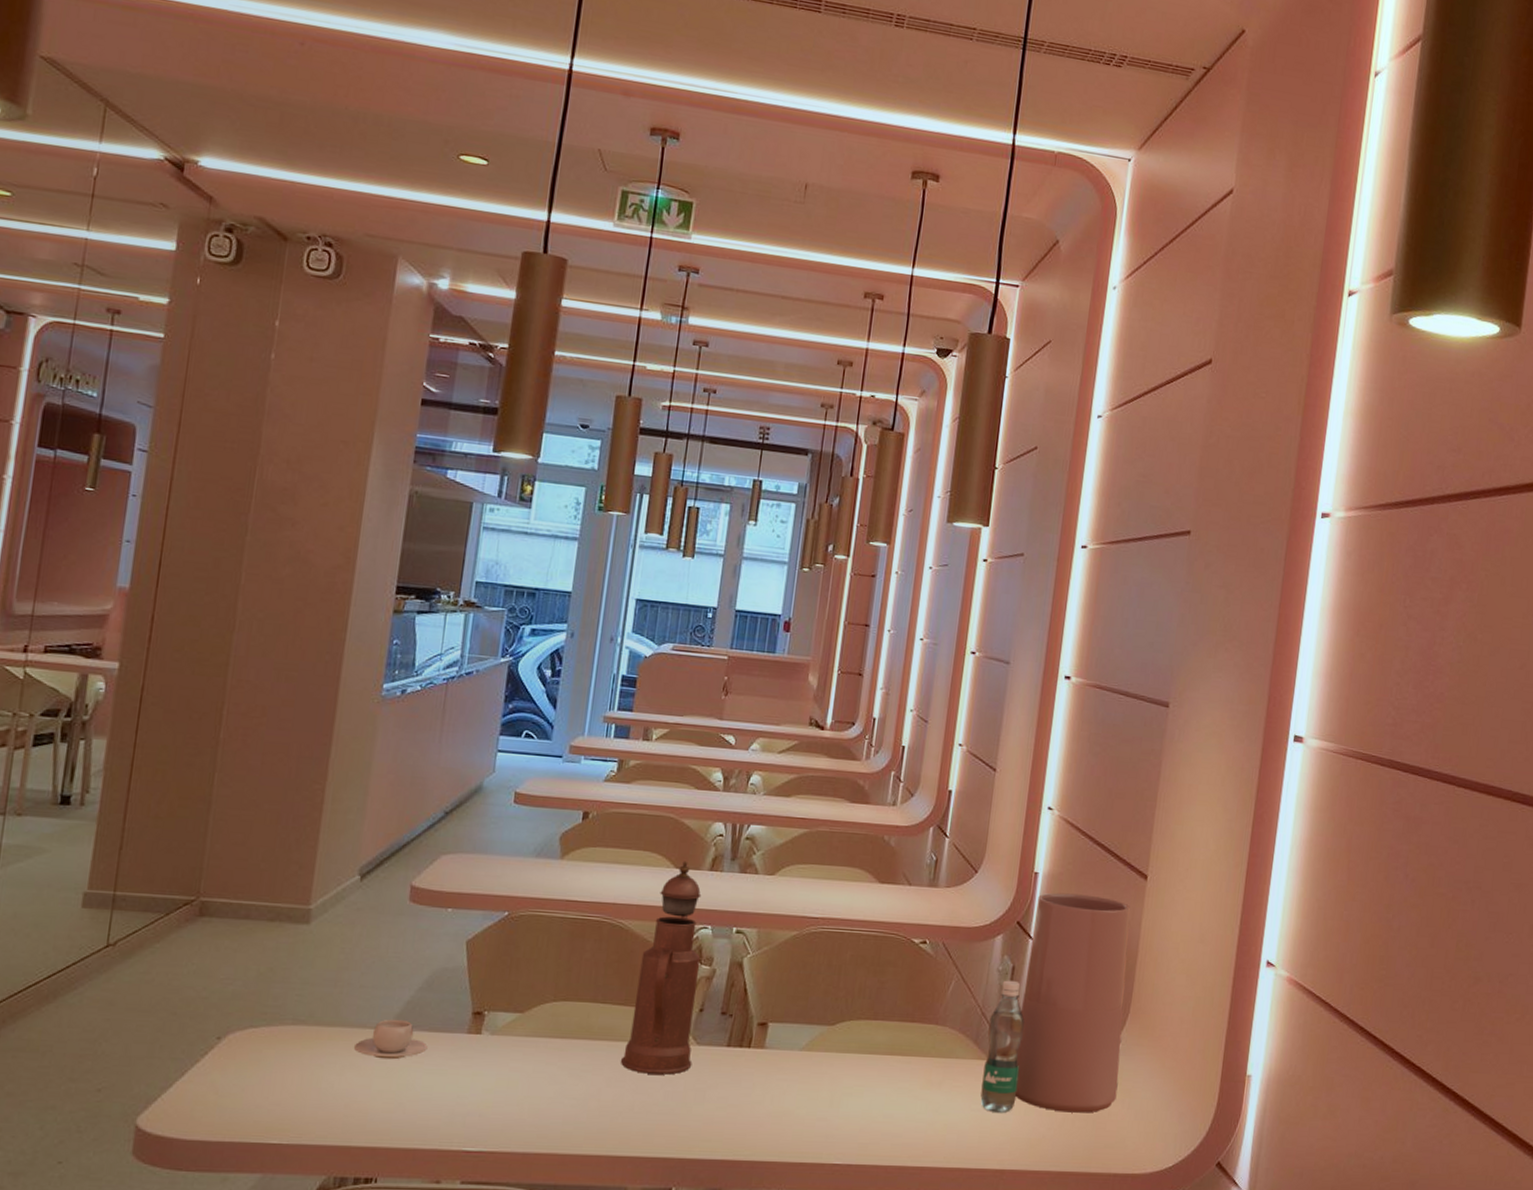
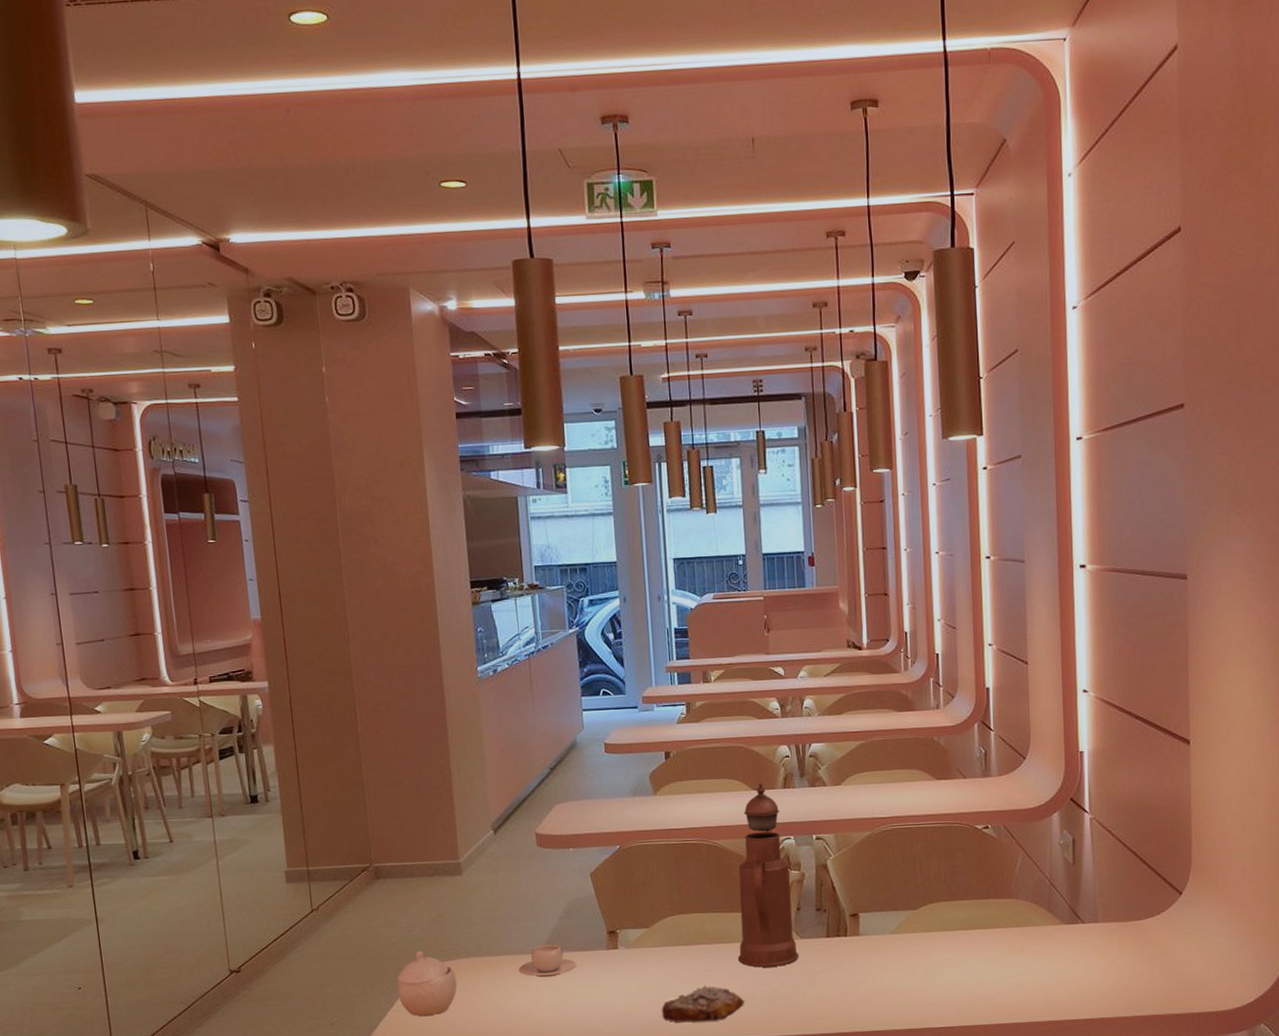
sugar bowl: none [194,1009,274,1091] -> present [397,950,457,1016]
pastry: none [518,1088,619,1131] -> present [661,985,745,1022]
bottle: present [980,980,1025,1113] -> none [1059,851,1095,970]
vase: present [1015,892,1130,1113] -> none [1086,765,1190,963]

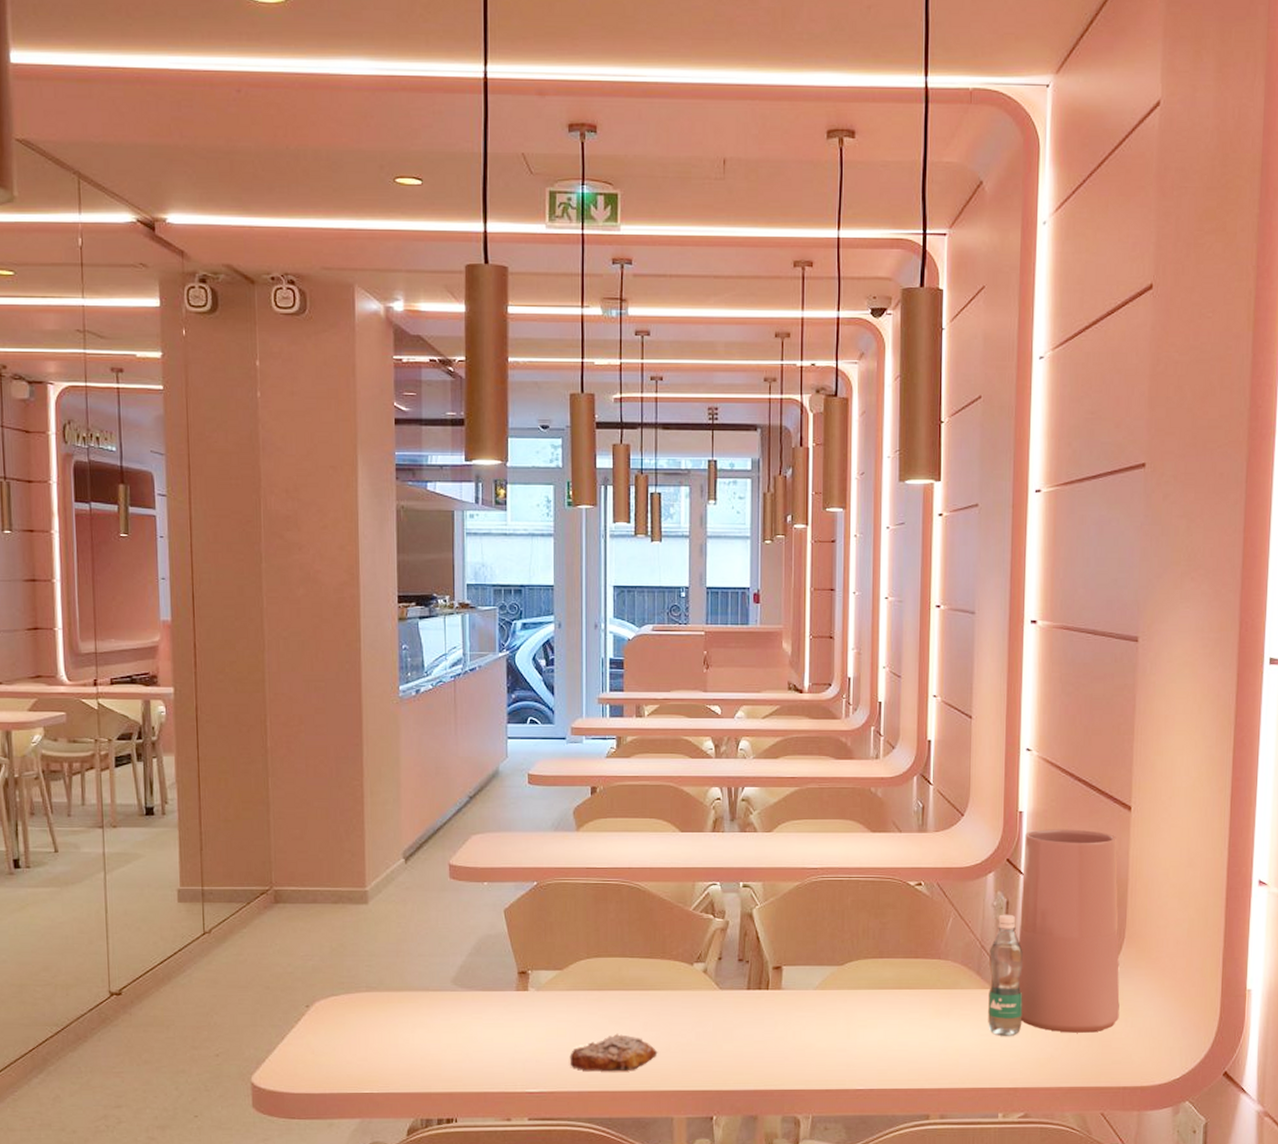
sugar bowl: present [397,950,457,1016] -> none [289,981,355,1051]
teacup: present [518,944,577,978] -> none [420,982,484,1017]
coffeepot: present [737,783,799,968] -> none [653,825,718,1018]
bottle: none [1059,851,1095,970] -> present [988,914,1023,1036]
vase: none [1086,765,1190,963] -> present [1019,829,1120,1033]

